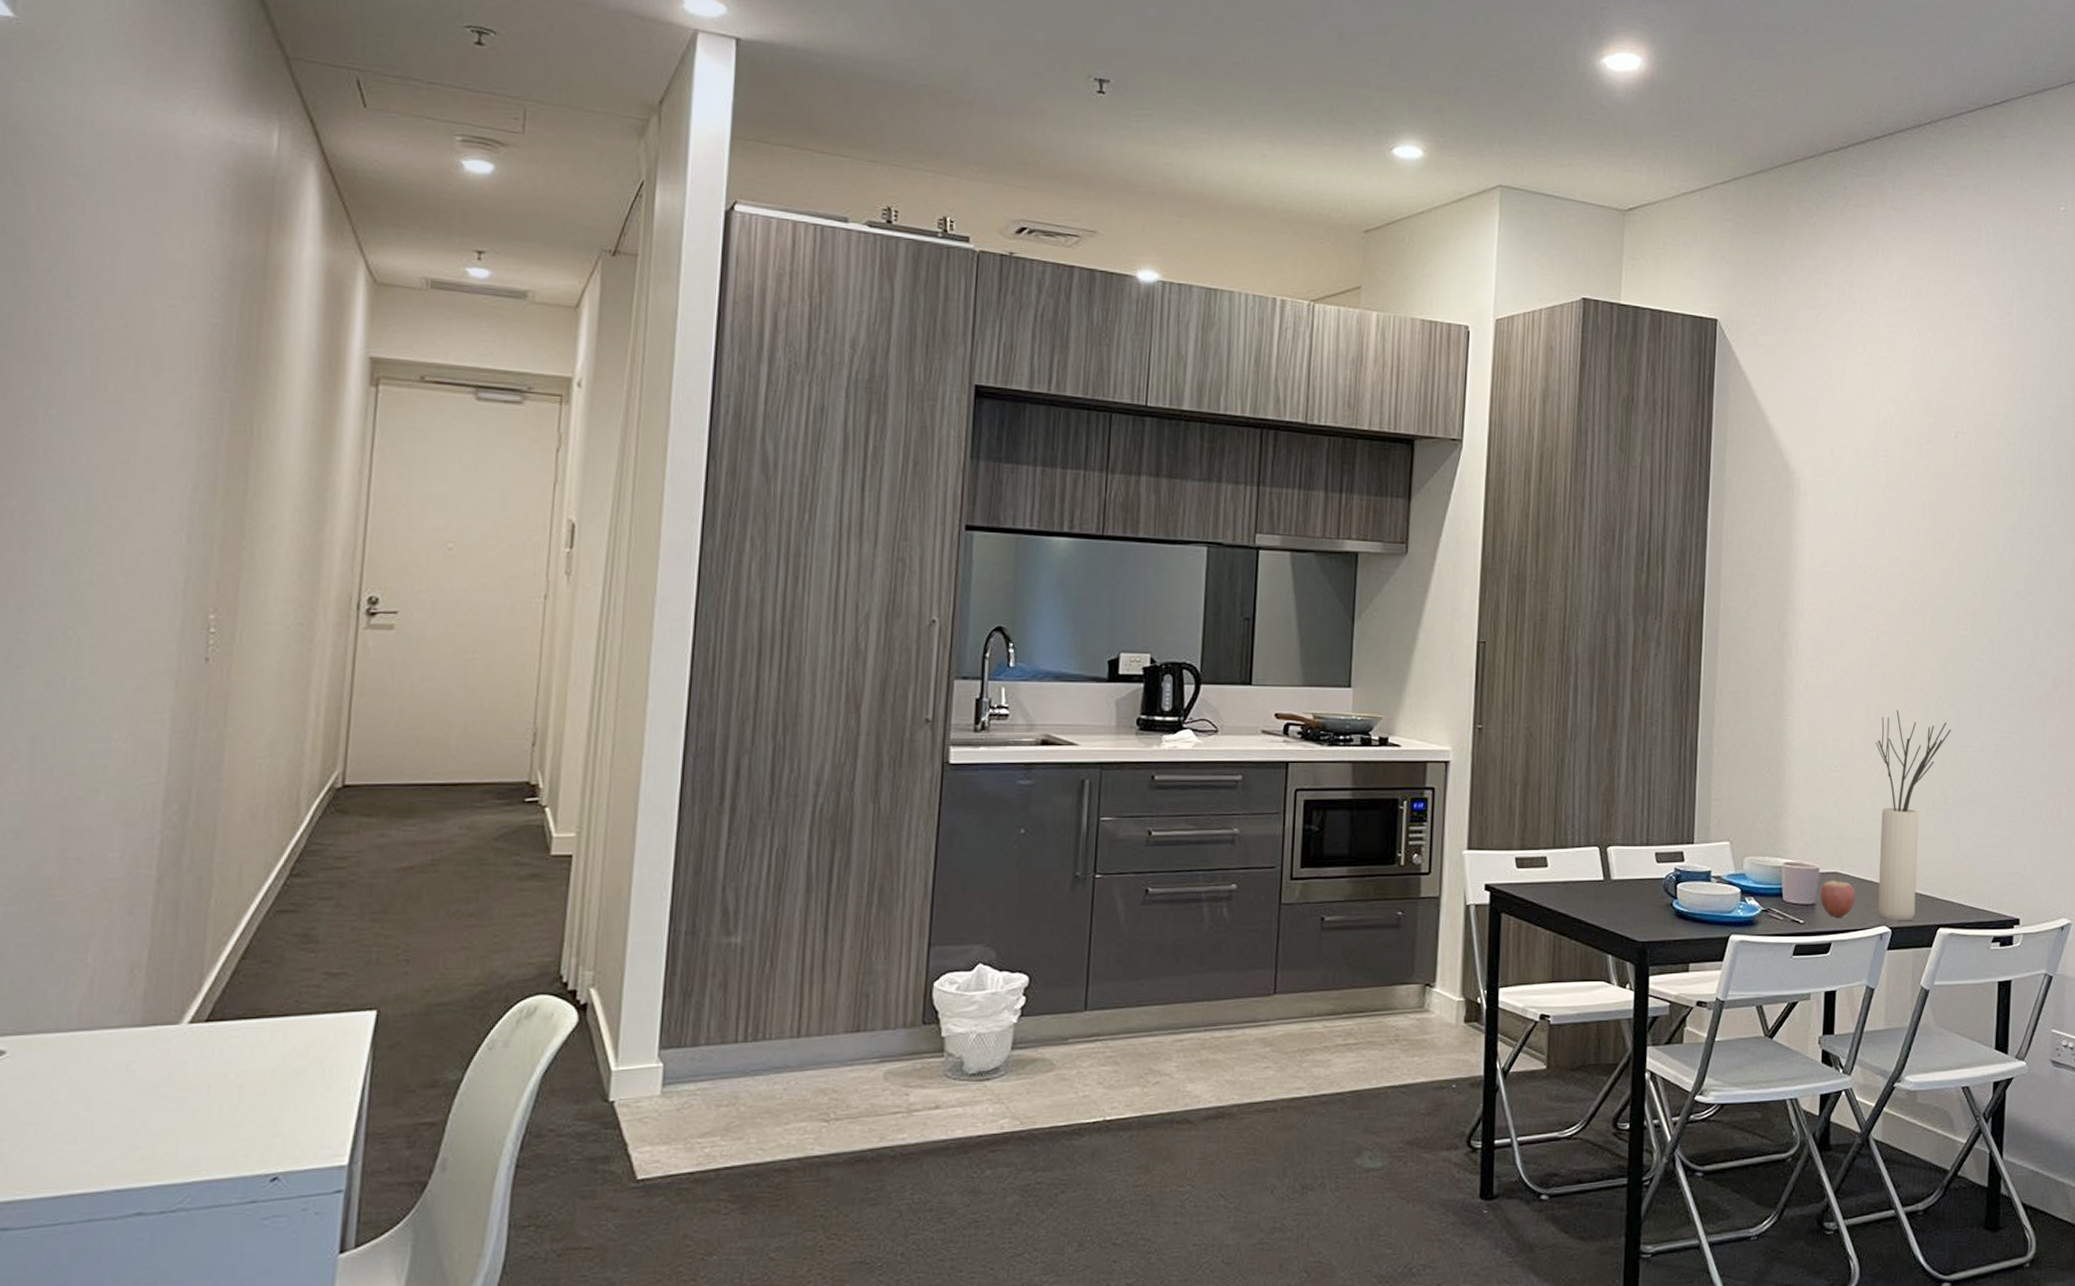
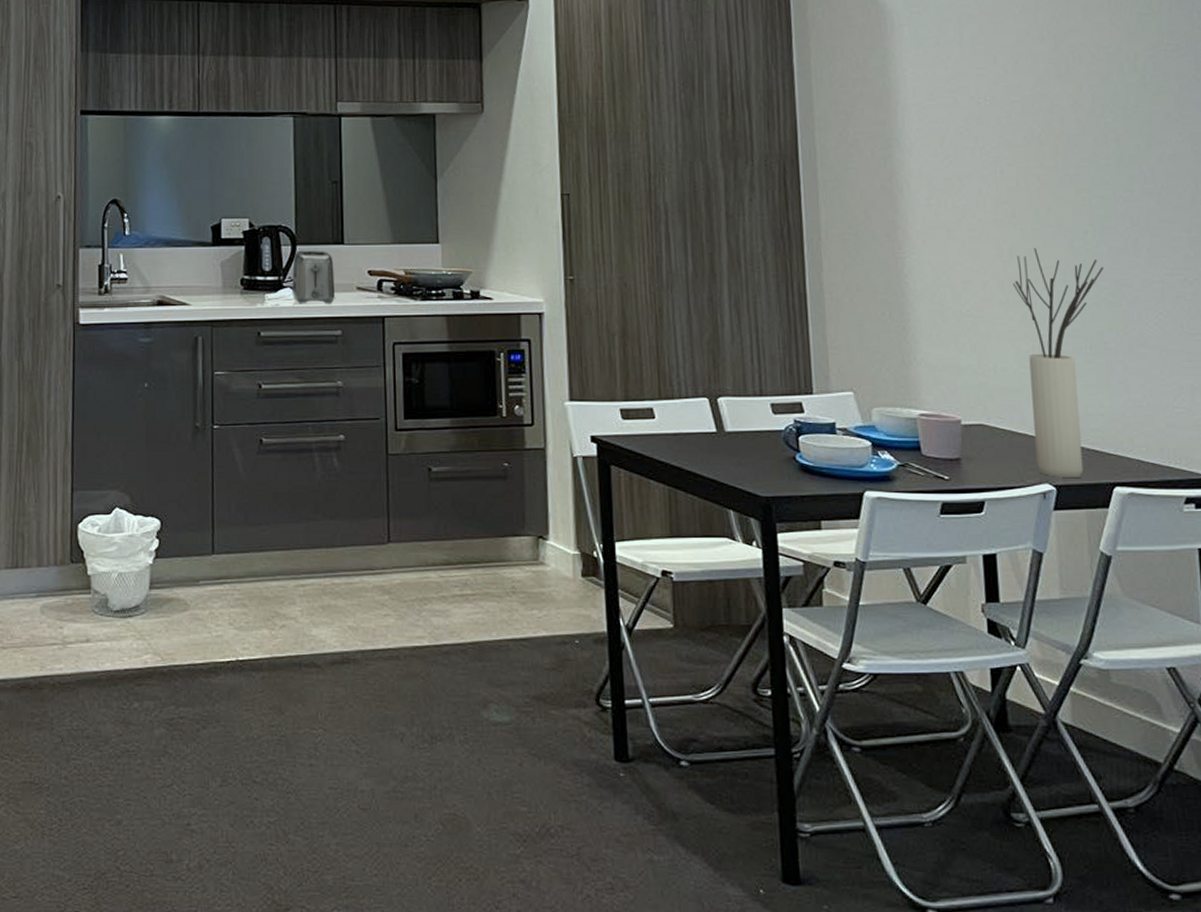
toaster: none [1192,690,1239,749] -> present [292,250,335,305]
fruit: present [1820,872,1856,918] -> none [964,425,1008,474]

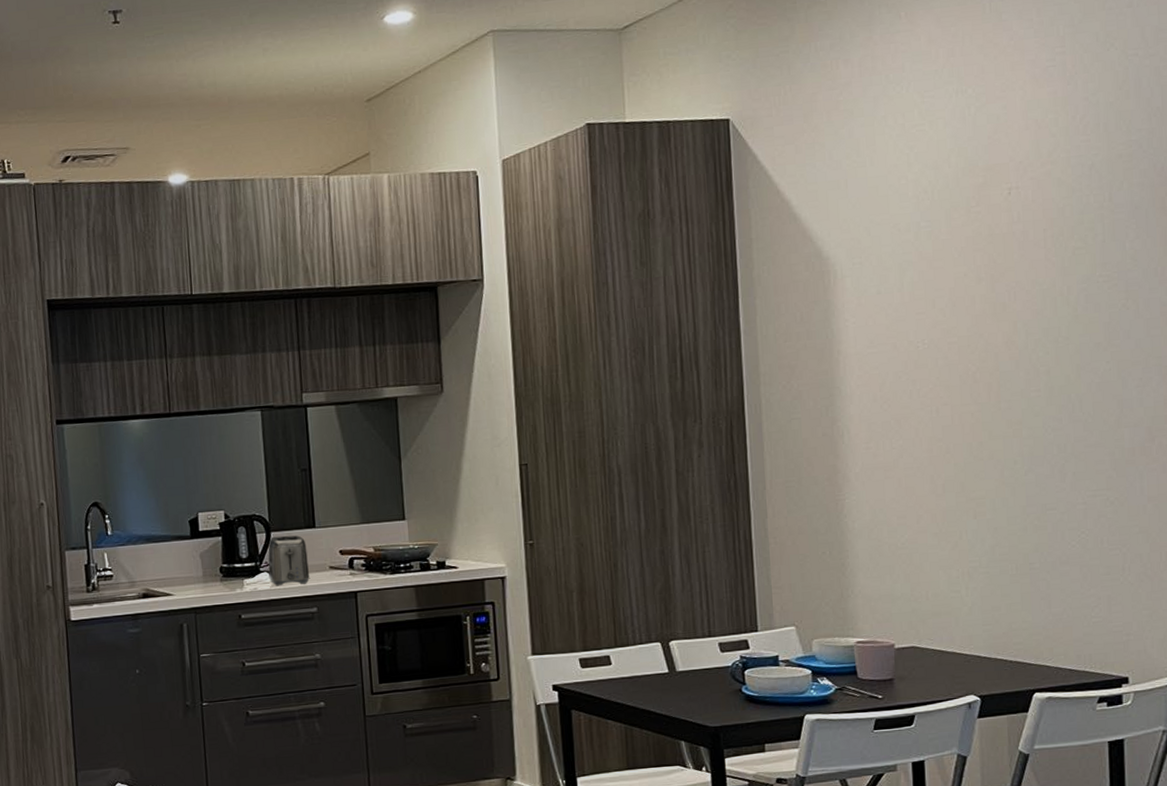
vase: present [1012,247,1105,477] -> none [945,480,1032,689]

